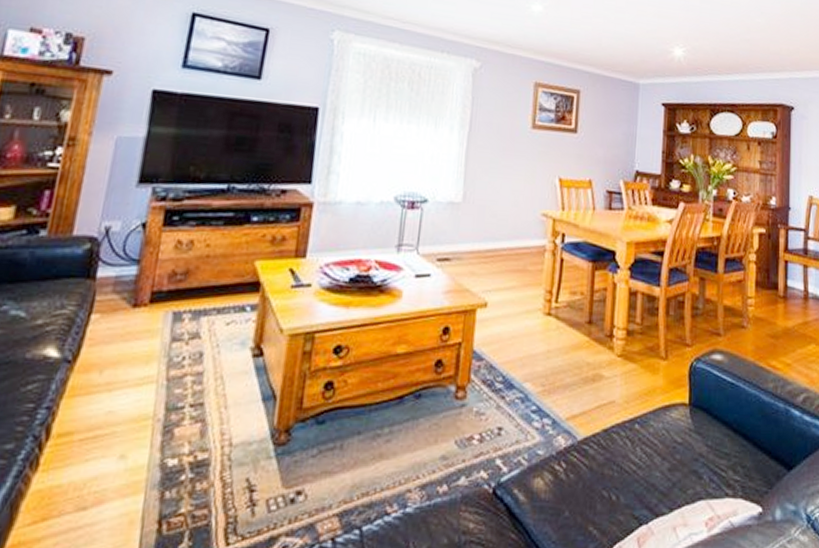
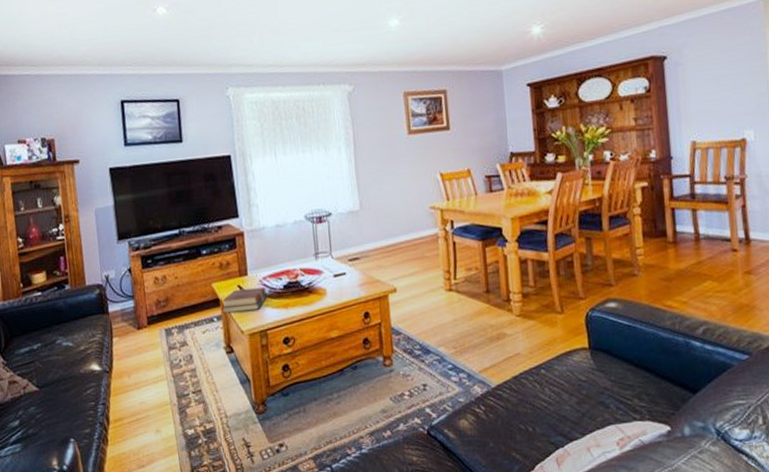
books: none [260,273,327,304] -> present [222,287,268,313]

